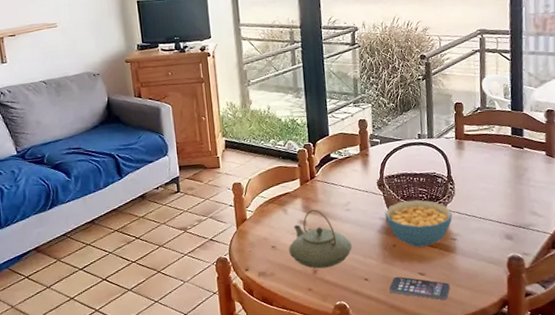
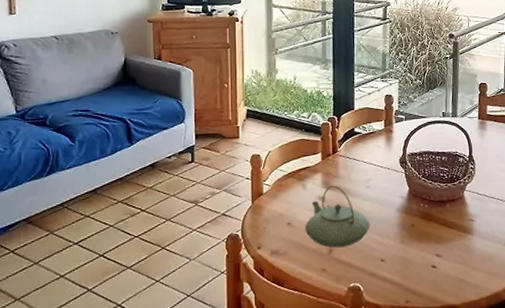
cereal bowl: present [384,199,453,248] -> none [405,178,472,228]
smartphone: present [389,276,450,301] -> none [405,257,466,284]

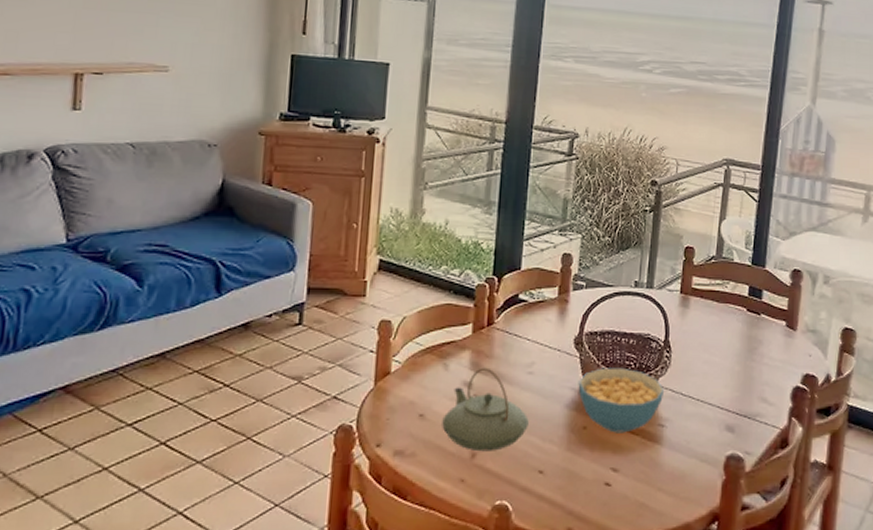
cereal bowl: none [405,178,472,228] -> present [578,367,665,433]

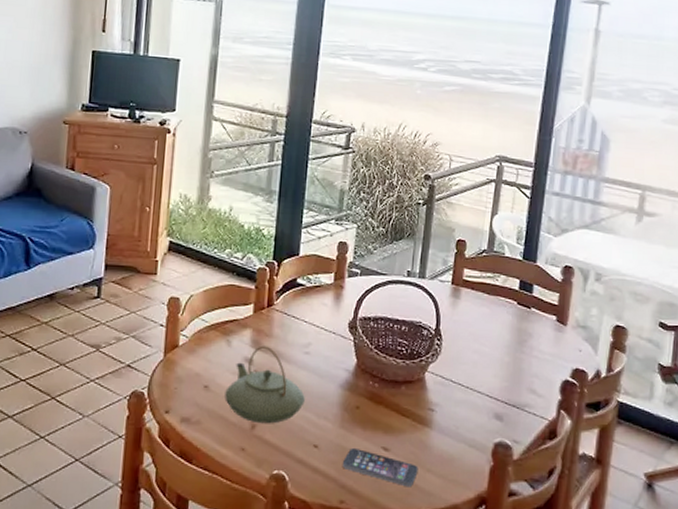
smartphone: none [569,470,649,509] -> present [342,447,418,487]
cereal bowl: present [578,367,665,433] -> none [351,352,435,415]

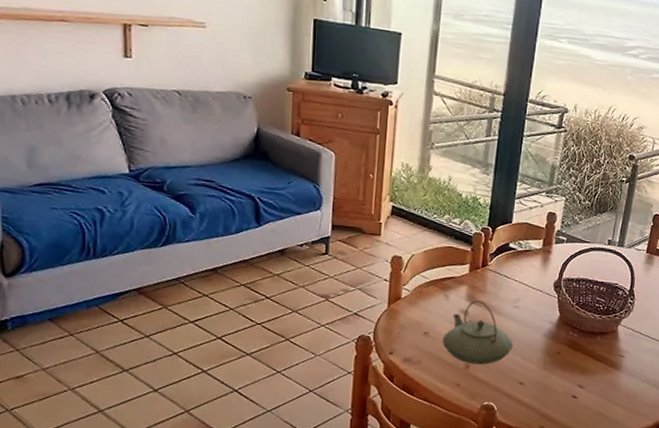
smartphone: present [342,447,418,487] -> none [543,385,608,417]

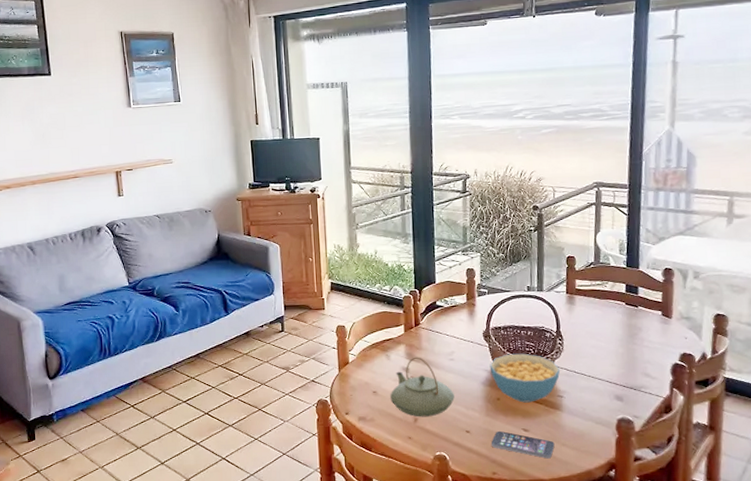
smartphone: none [543,385,608,417] -> present [491,430,555,459]
cereal bowl: none [555,307,627,359] -> present [489,353,561,403]

